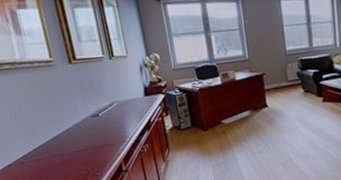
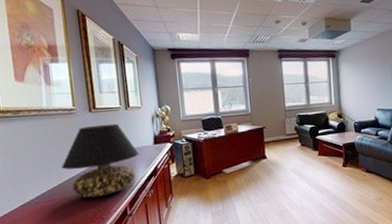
table lamp: none [45,75,130,156] -> present [61,123,139,198]

